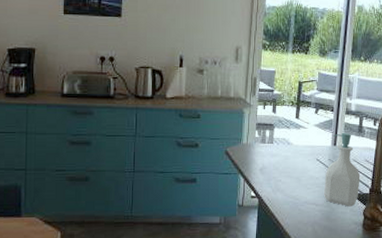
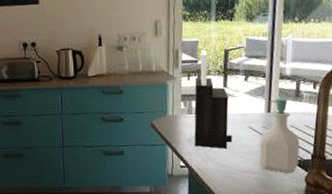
knife block: none [266,79,301,180] -> present [194,49,233,149]

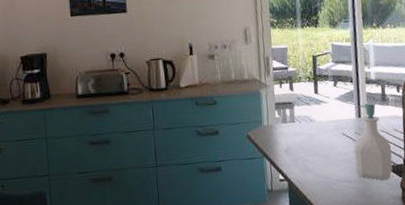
knife block: present [194,49,233,149] -> none [287,56,329,159]

